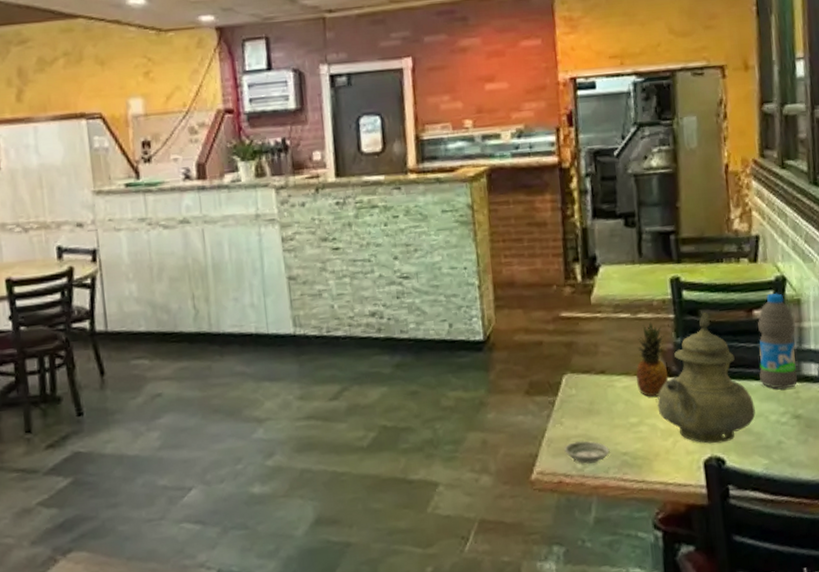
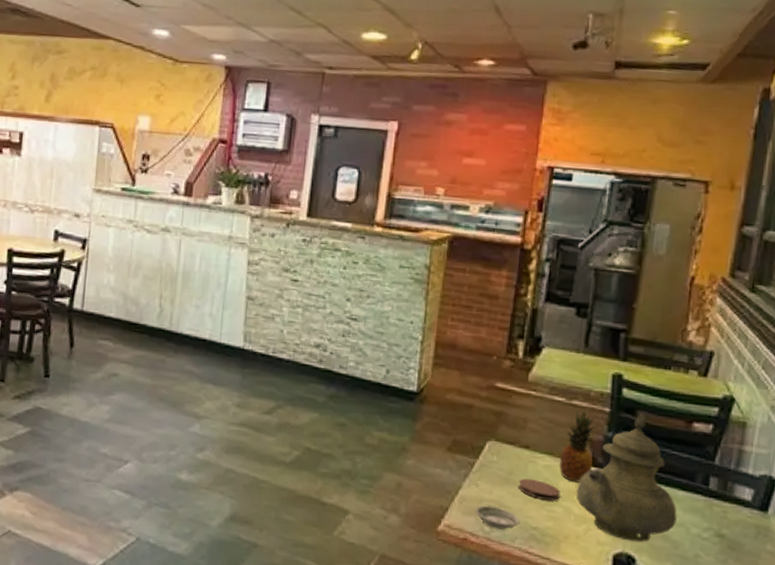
coaster: none [601,403,644,423] -> present [518,478,561,501]
water bottle: present [758,292,798,389] -> none [688,410,736,506]

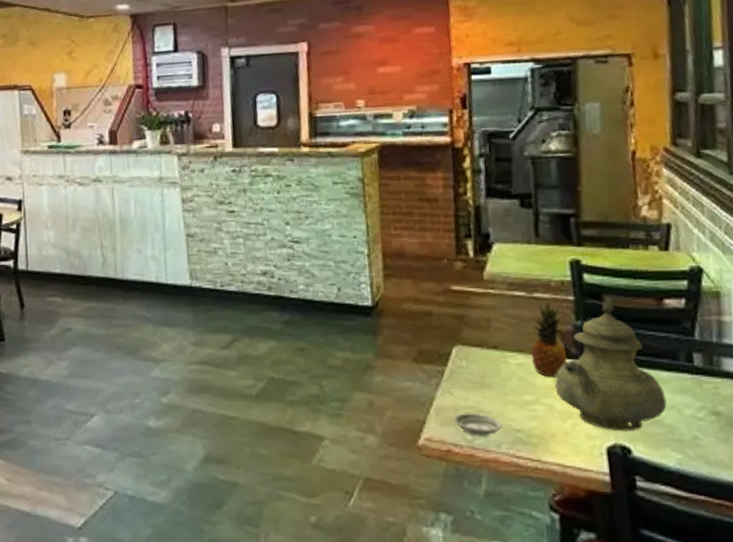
coaster: present [518,478,561,501] -> none [493,380,540,400]

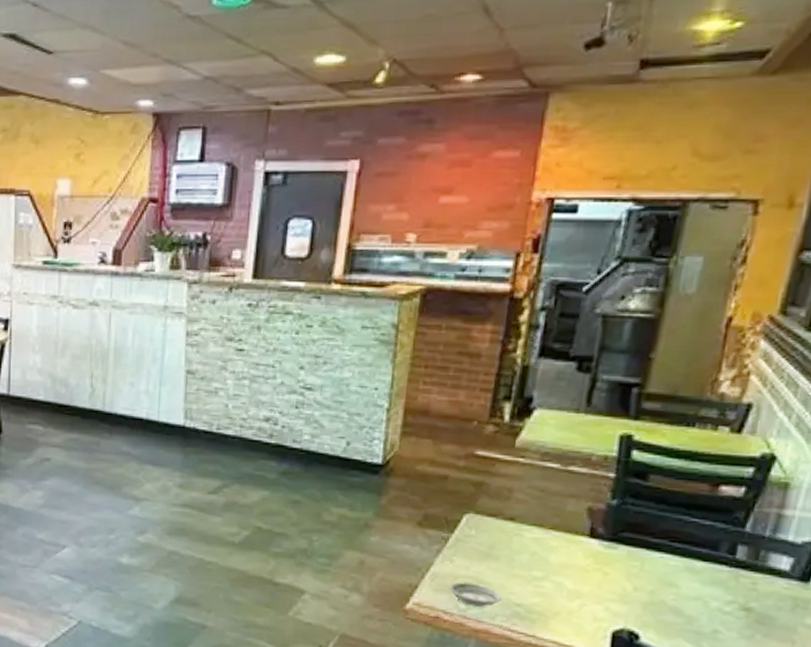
fruit: present [530,302,568,378] -> none [550,477,597,556]
teapot: present [554,296,667,431] -> none [569,477,694,618]

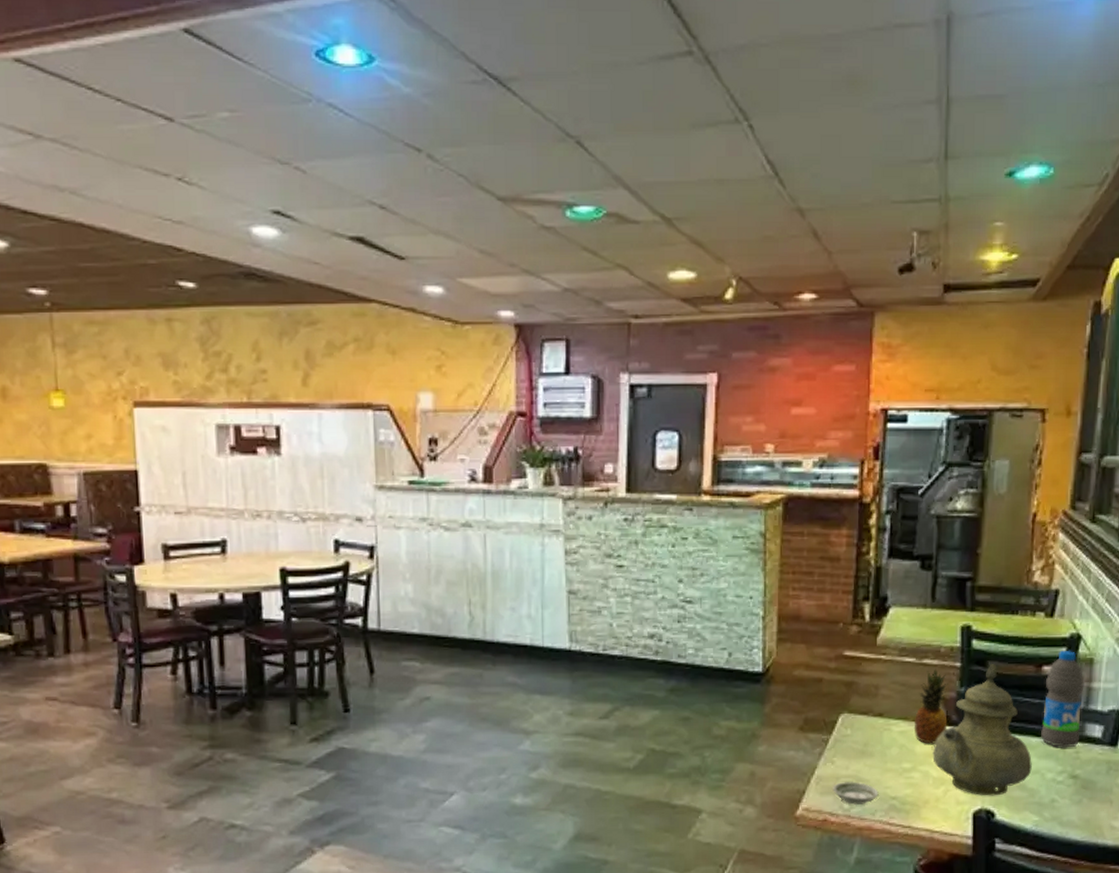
fruit: none [550,477,597,556] -> present [914,668,948,745]
teapot: none [569,477,694,618] -> present [932,663,1032,796]
water bottle: none [708,471,774,577] -> present [1041,650,1084,748]

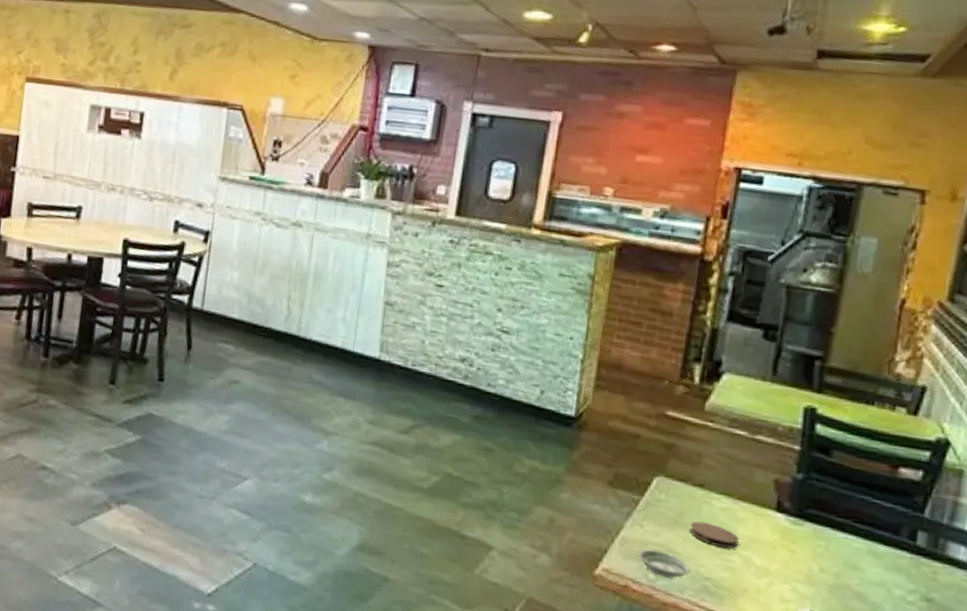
coaster: none [874,747,918,768] -> present [689,521,740,549]
fruit: present [914,668,948,745] -> none [738,447,783,530]
teapot: present [932,663,1032,796] -> none [757,453,877,602]
water bottle: present [1041,650,1084,748] -> none [890,455,950,566]

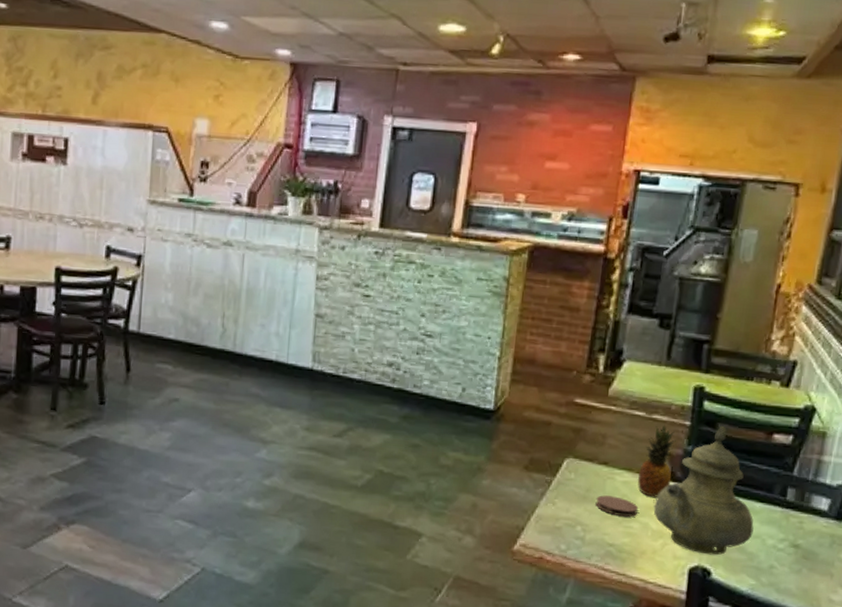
saucer: present [638,549,690,579] -> none [551,523,597,548]
fruit: none [738,447,783,530] -> present [637,424,676,498]
teapot: none [757,453,877,602] -> present [653,425,754,555]

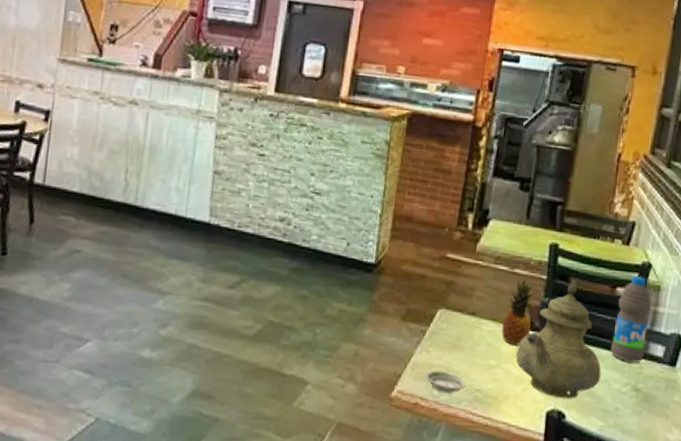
saucer: none [551,523,597,548] -> present [425,370,466,394]
coaster: present [595,495,639,517] -> none [464,344,503,364]
water bottle: none [765,421,815,517] -> present [611,276,651,363]

